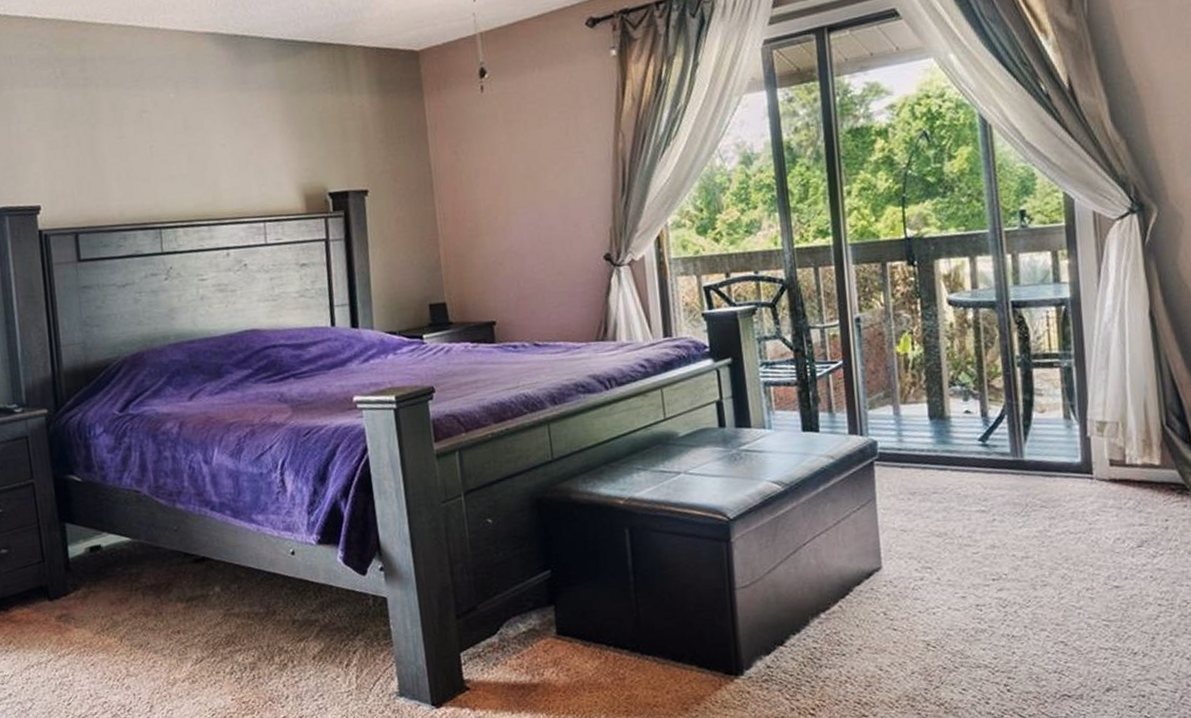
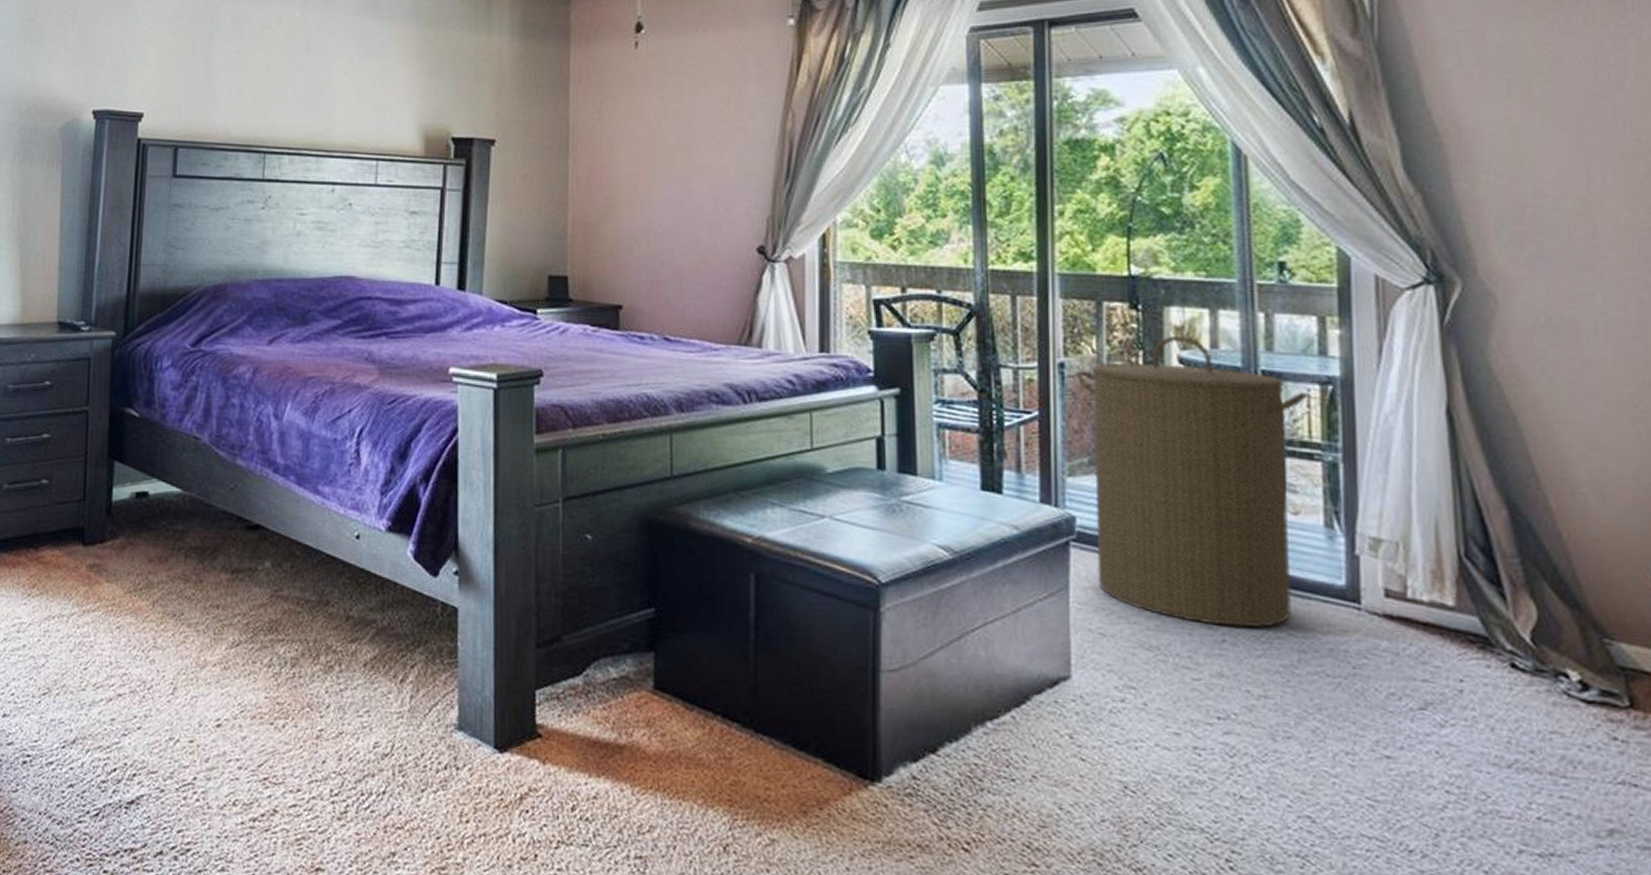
laundry hamper: none [869,282,1047,510] -> present [1076,336,1308,628]

